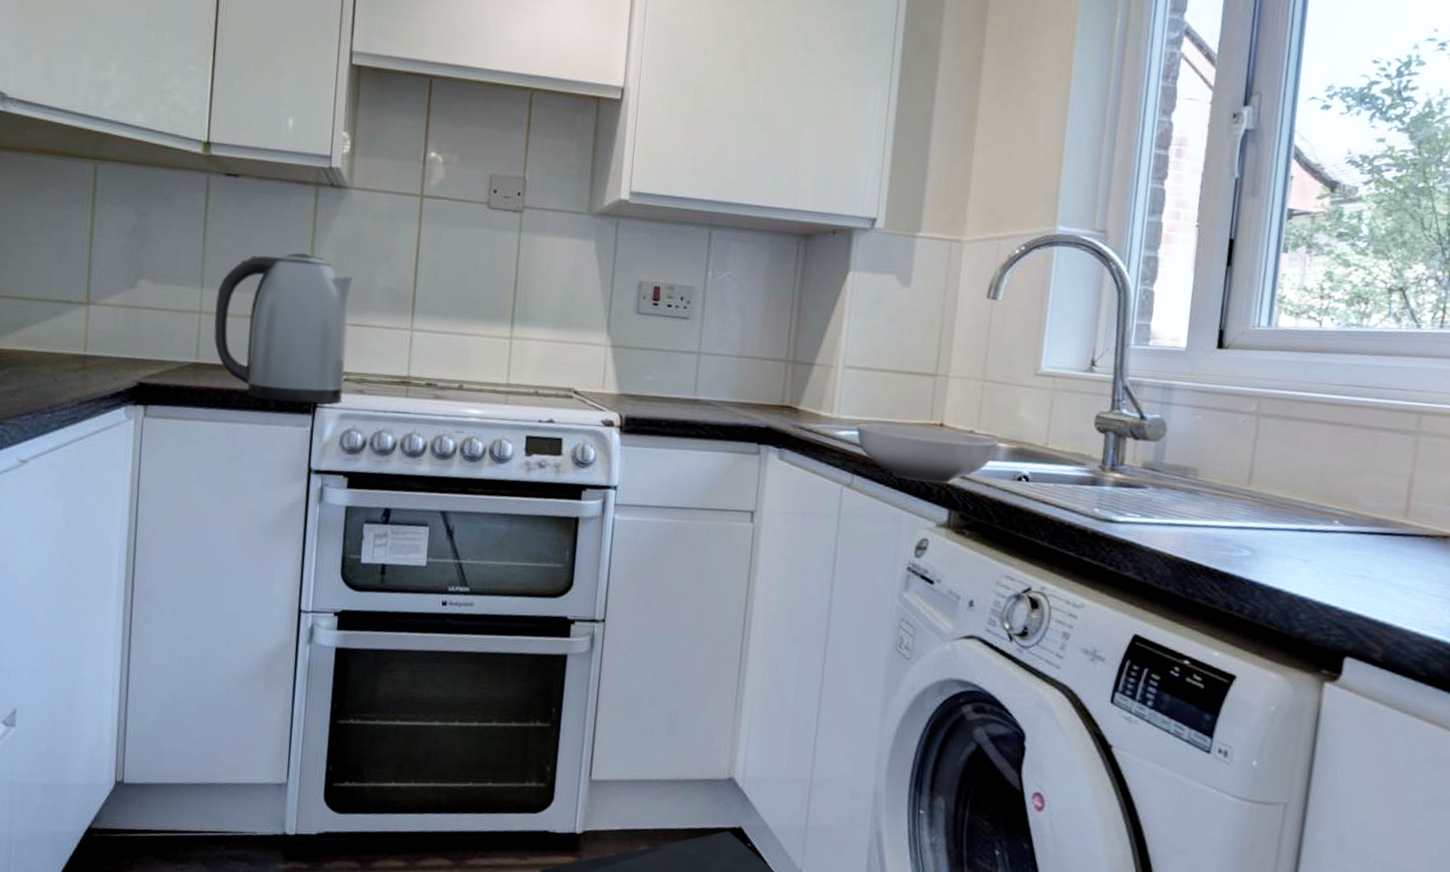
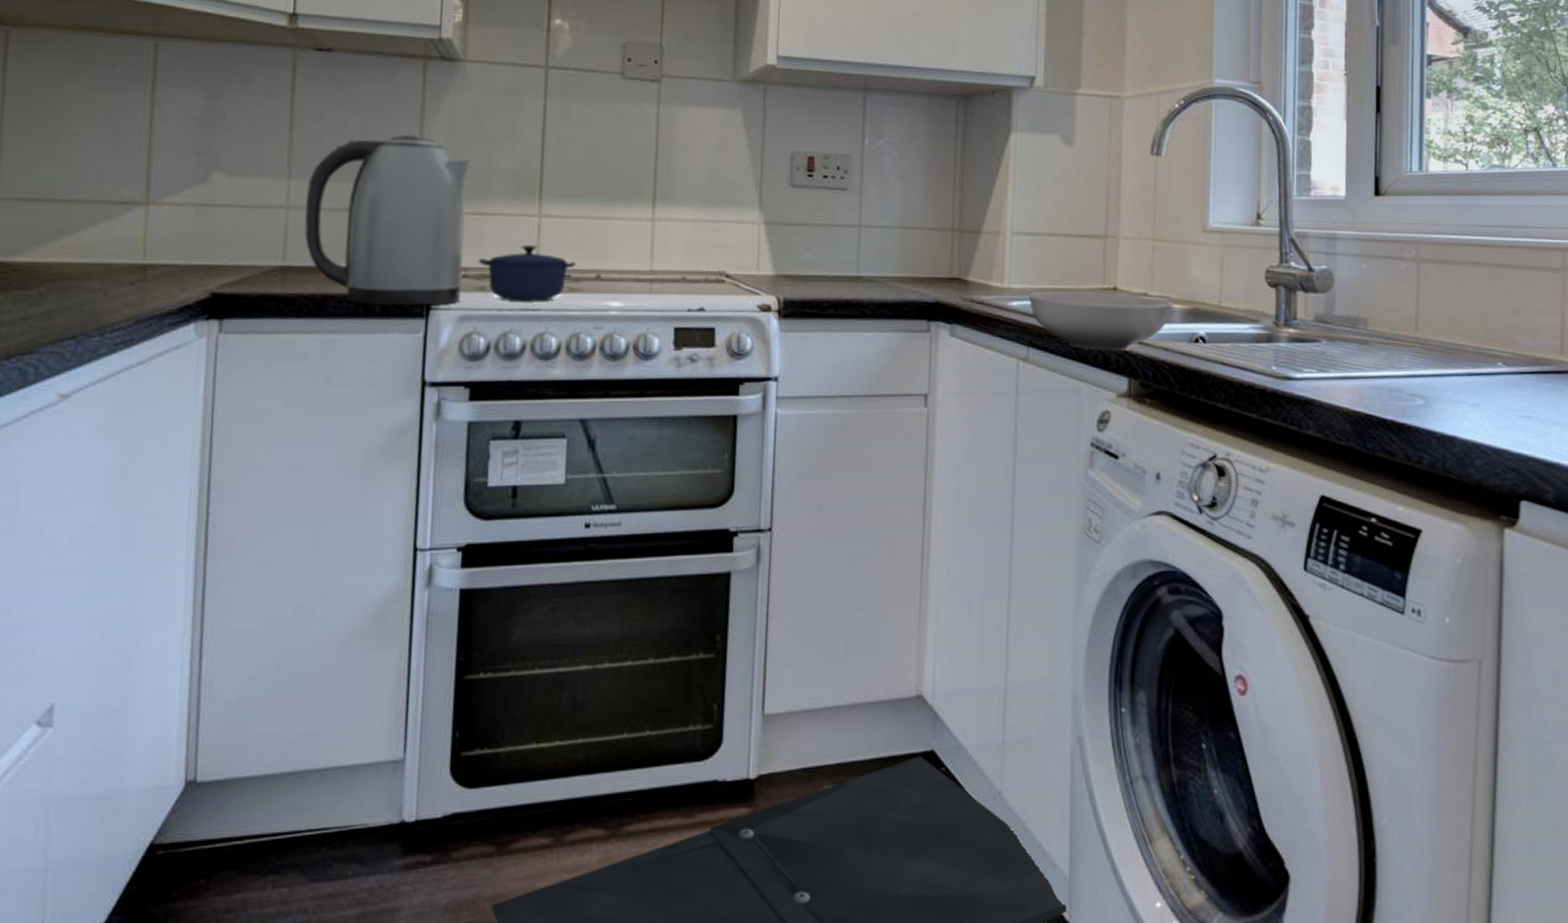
cooking pot: none [358,355,442,405] -> present [478,245,576,301]

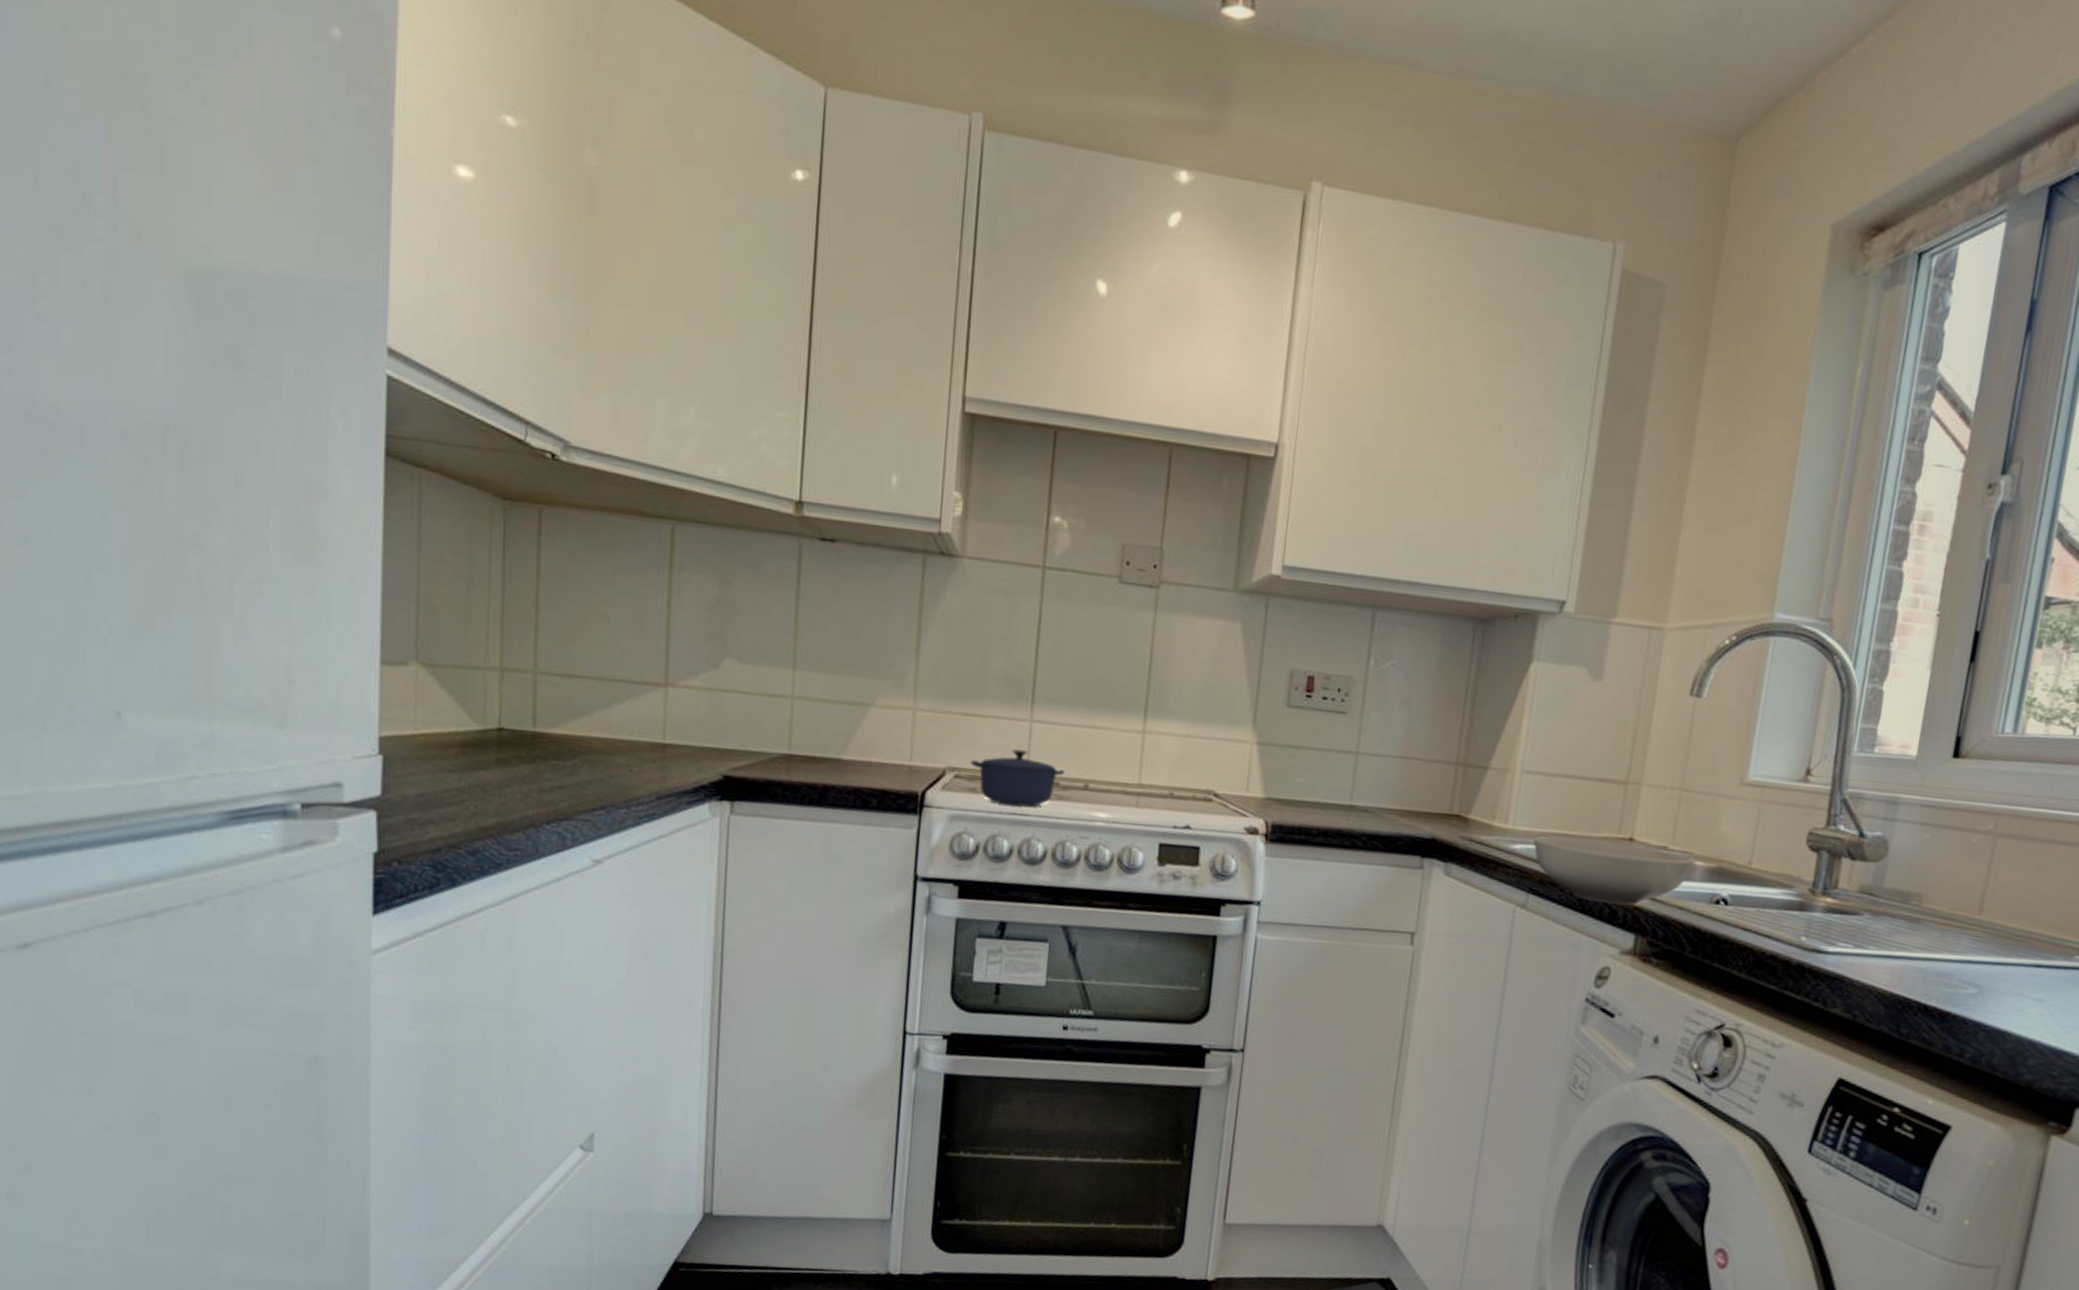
kettle: present [303,134,470,307] -> none [807,630,965,803]

